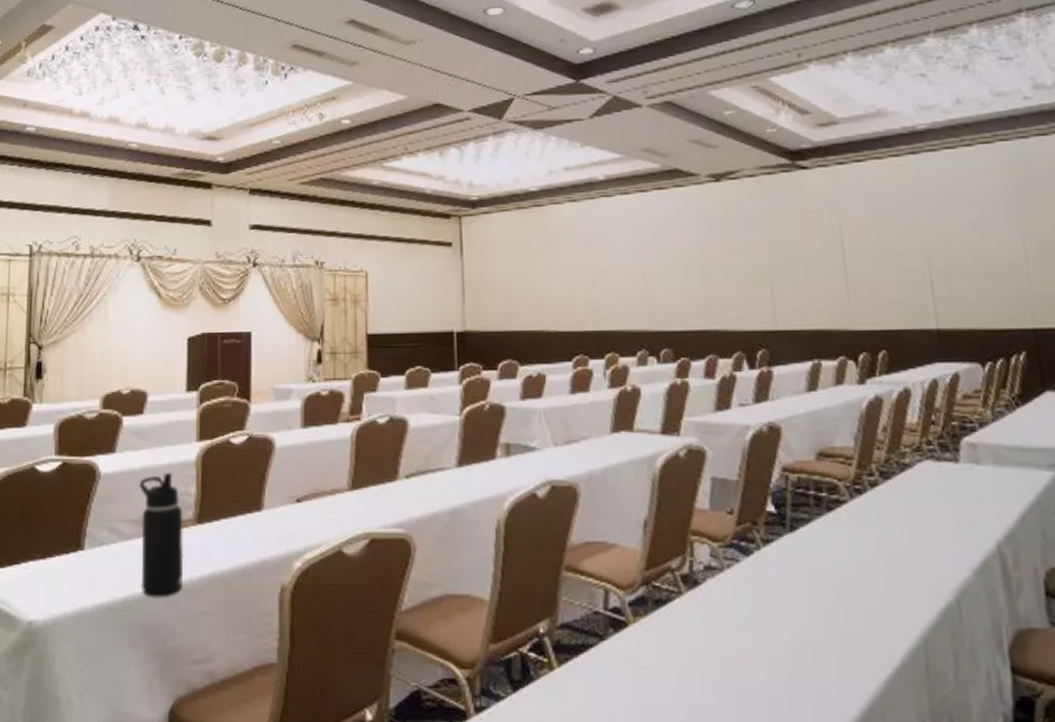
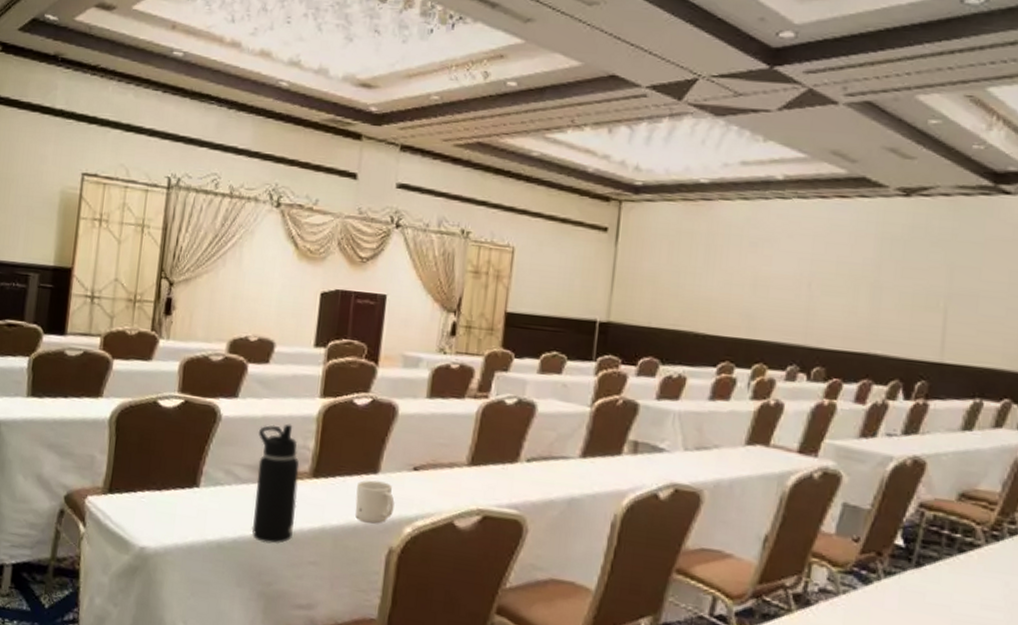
mug: none [243,518,281,564] -> present [355,480,395,524]

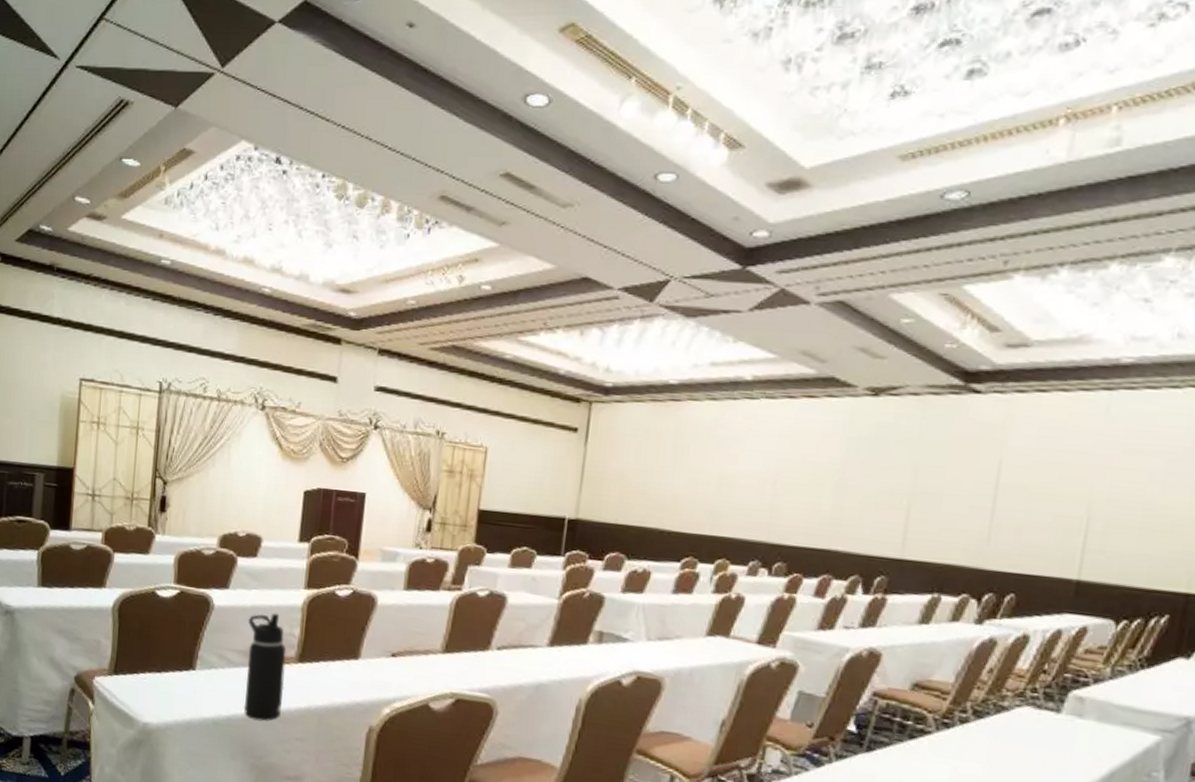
mug: present [355,480,395,524] -> none [338,665,374,705]

